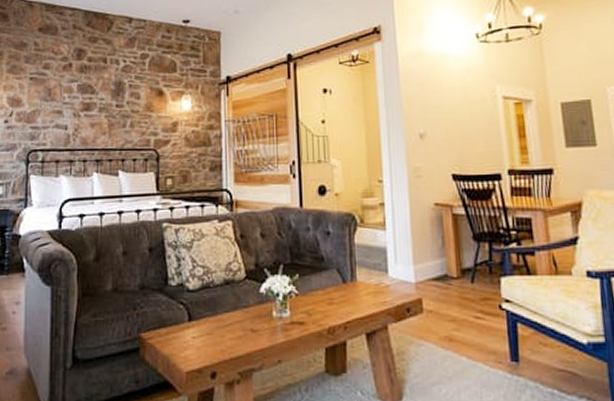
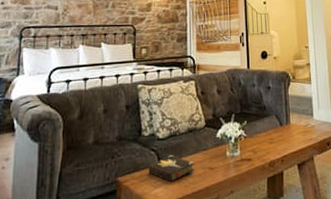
hardback book: none [176,311,233,344] -> present [148,155,195,183]

